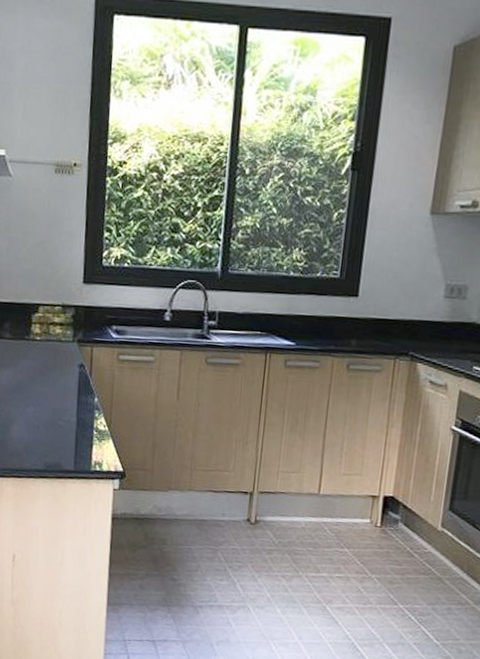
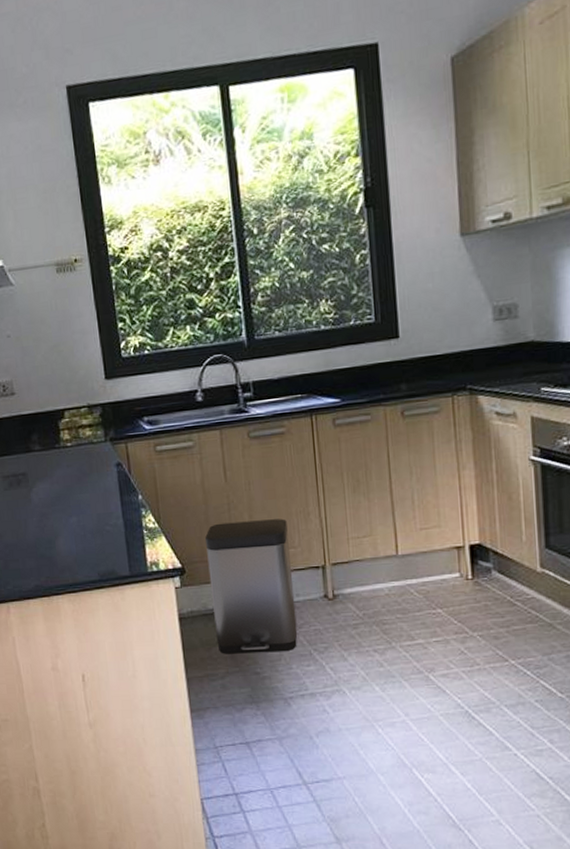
pedal bin: none [143,437,226,564] -> present [205,518,297,654]

